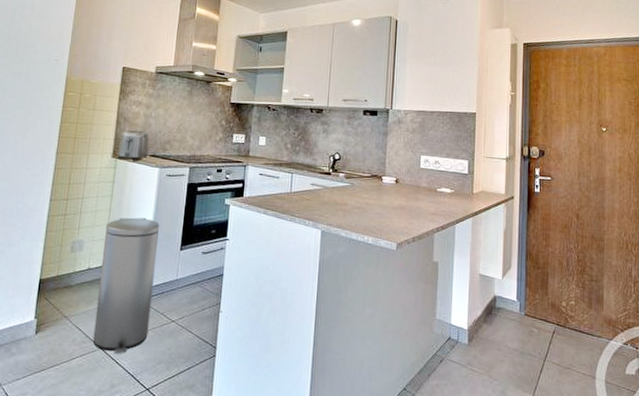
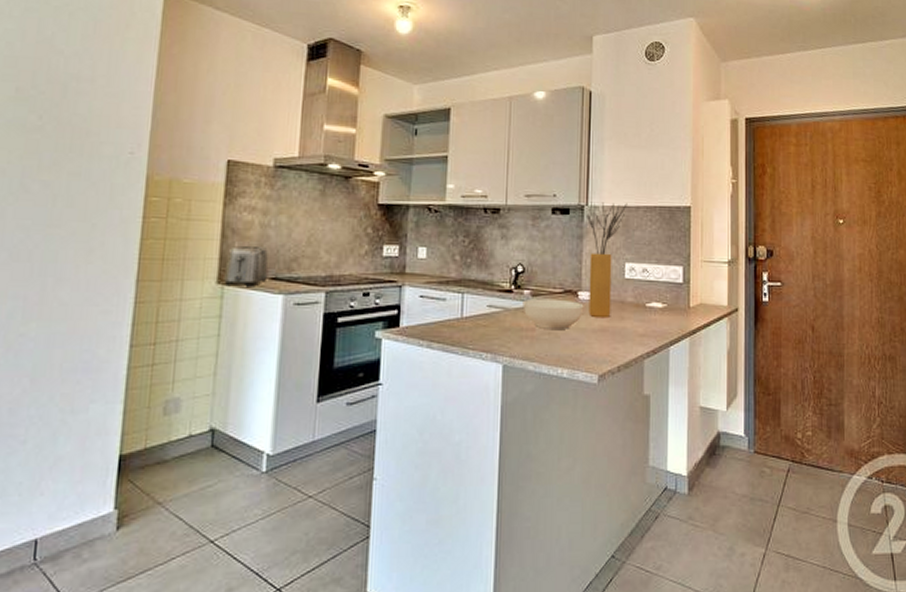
pedal bin: present [93,217,159,355] -> none [199,363,286,548]
bowl: none [338,180,387,206] -> present [522,298,584,331]
vase: none [390,106,424,199] -> present [586,202,628,319]

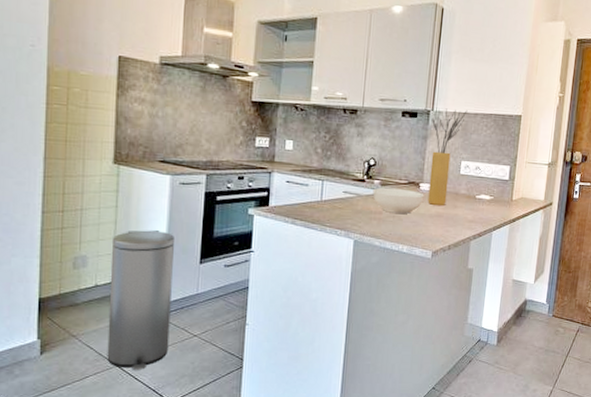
pedal bin: none [199,363,286,548] -> present [107,230,174,371]
toaster: present [224,245,269,287] -> none [119,132,157,168]

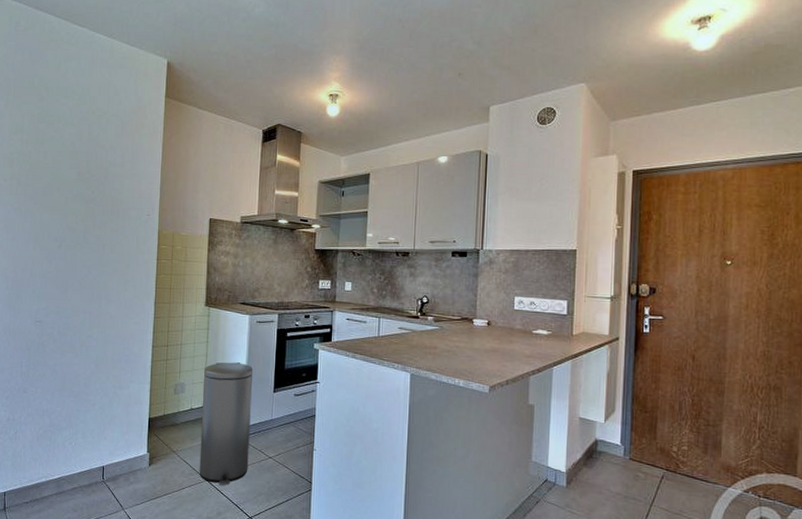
bowl: present [372,187,424,215] -> none [427,323,478,349]
vase: present [428,107,468,206] -> none [481,246,518,342]

